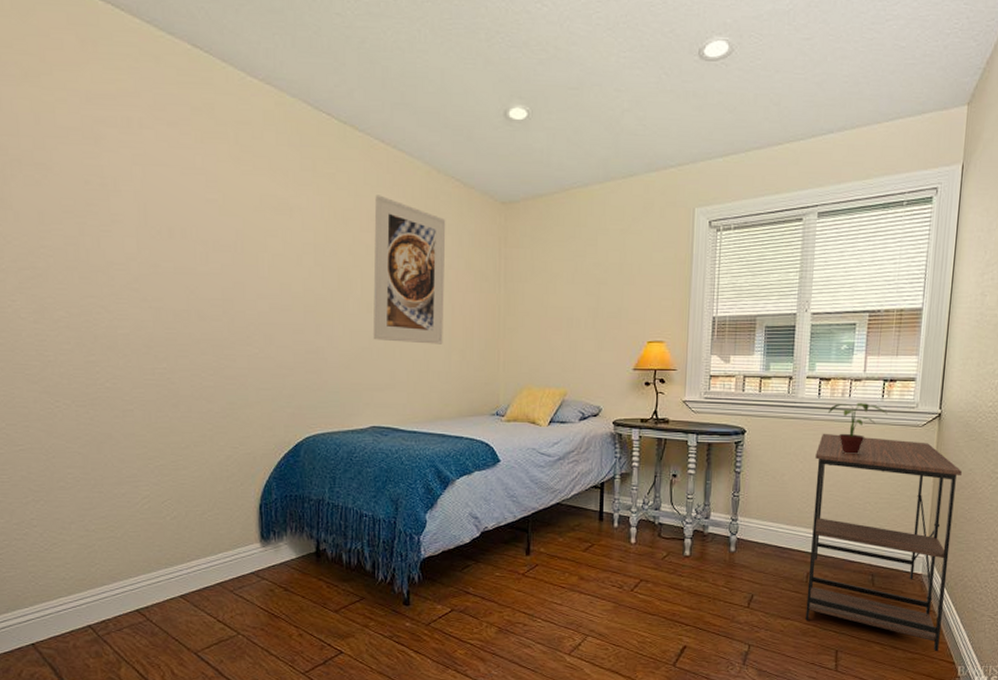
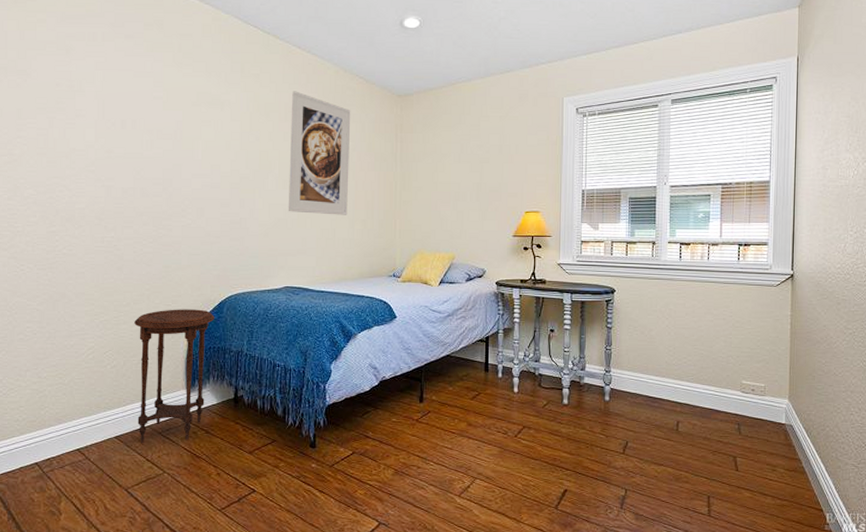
side table: none [196,452,290,602] -> present [134,309,215,443]
desk: present [805,433,962,652] -> none [677,292,816,499]
potted plant: present [827,403,888,455] -> none [689,265,744,312]

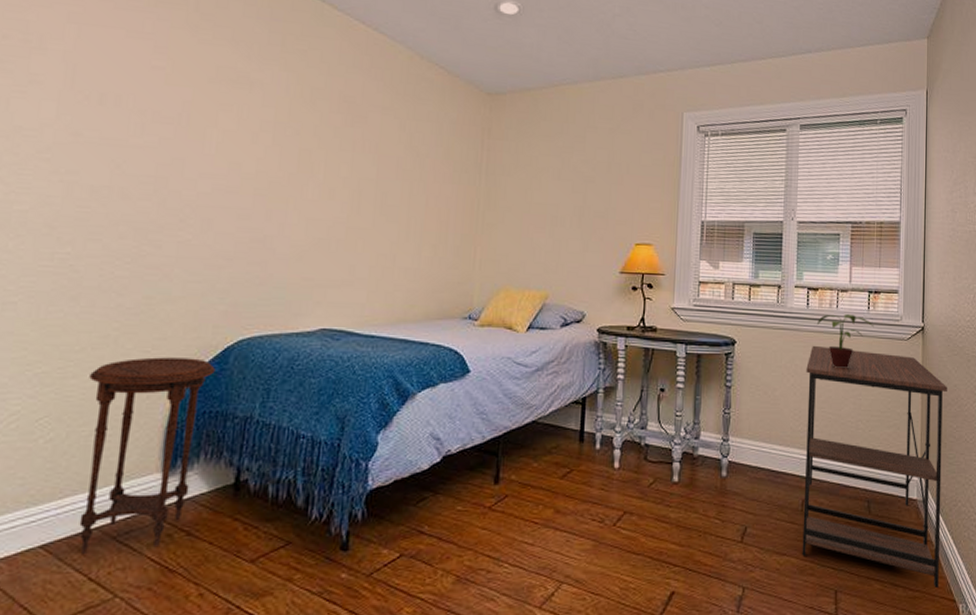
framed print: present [288,91,351,215] -> none [332,76,426,238]
desk: none [677,292,816,499] -> present [802,345,947,589]
potted plant: none [689,265,744,312] -> present [816,314,874,369]

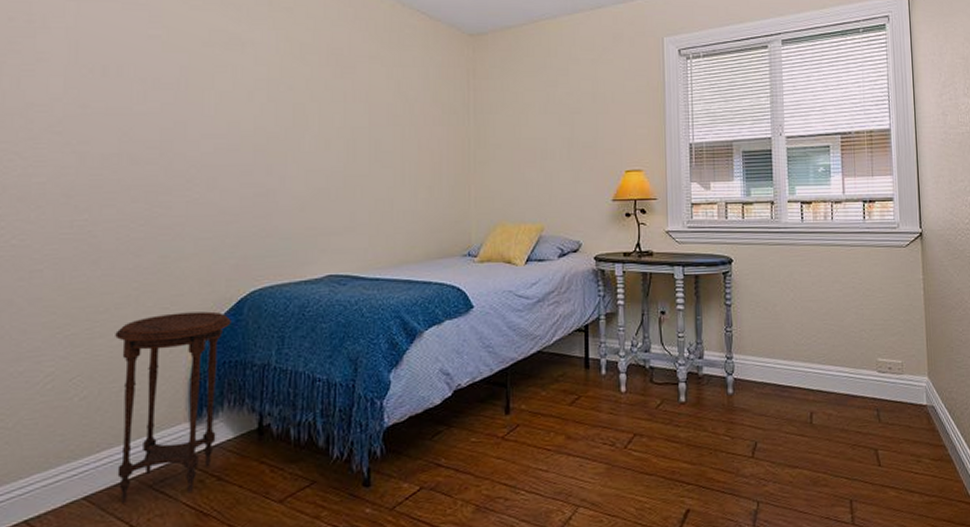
desk: present [802,345,947,589] -> none [805,258,955,493]
potted plant: present [816,314,874,369] -> none [812,225,871,280]

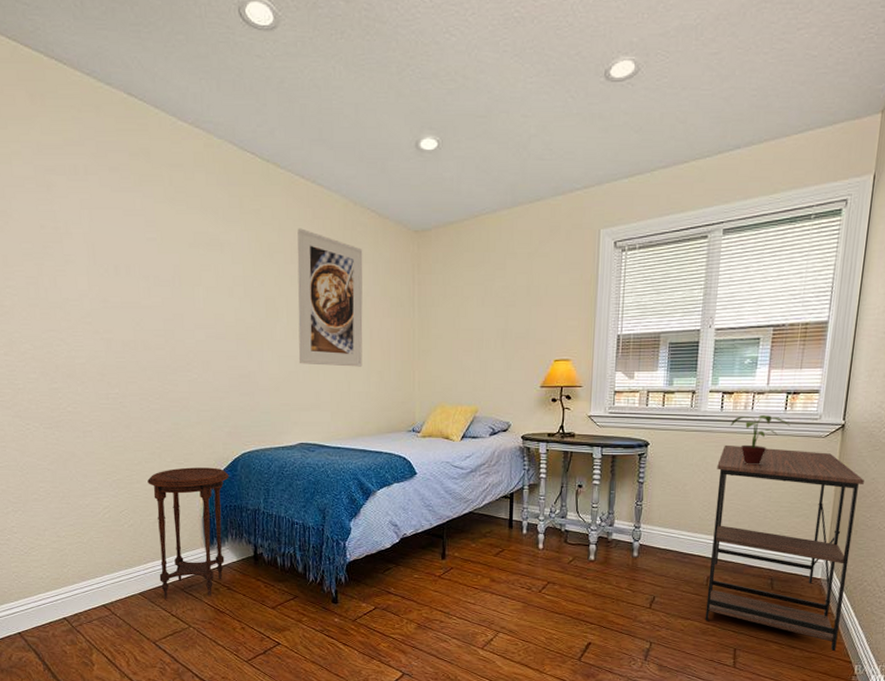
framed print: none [331,28,411,182] -> present [297,228,363,367]
desk: none [805,258,955,493] -> present [705,444,864,652]
potted plant: none [812,225,871,280] -> present [730,415,790,466]

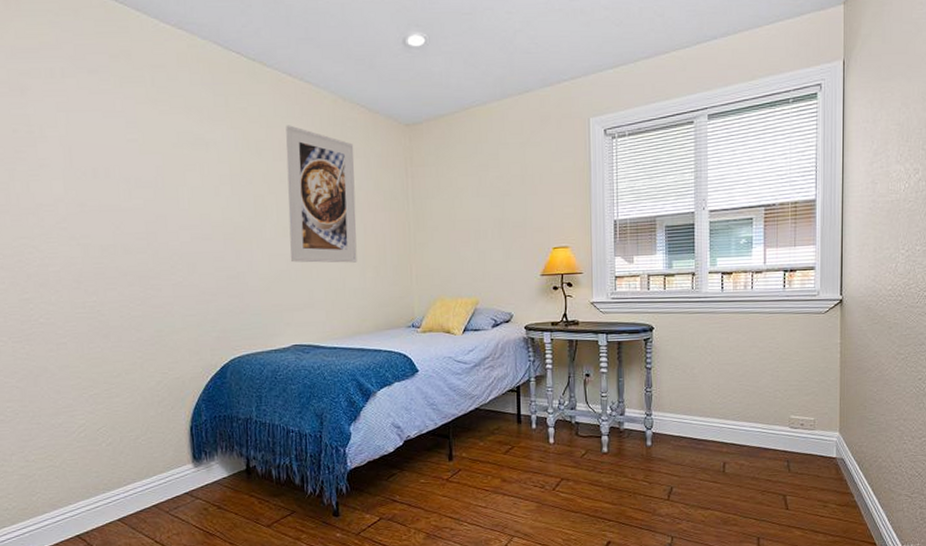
side table: present [147,467,229,599] -> none [128,375,218,524]
desk: present [705,444,864,652] -> none [723,325,867,534]
potted plant: present [730,415,790,466] -> none [731,294,790,345]

